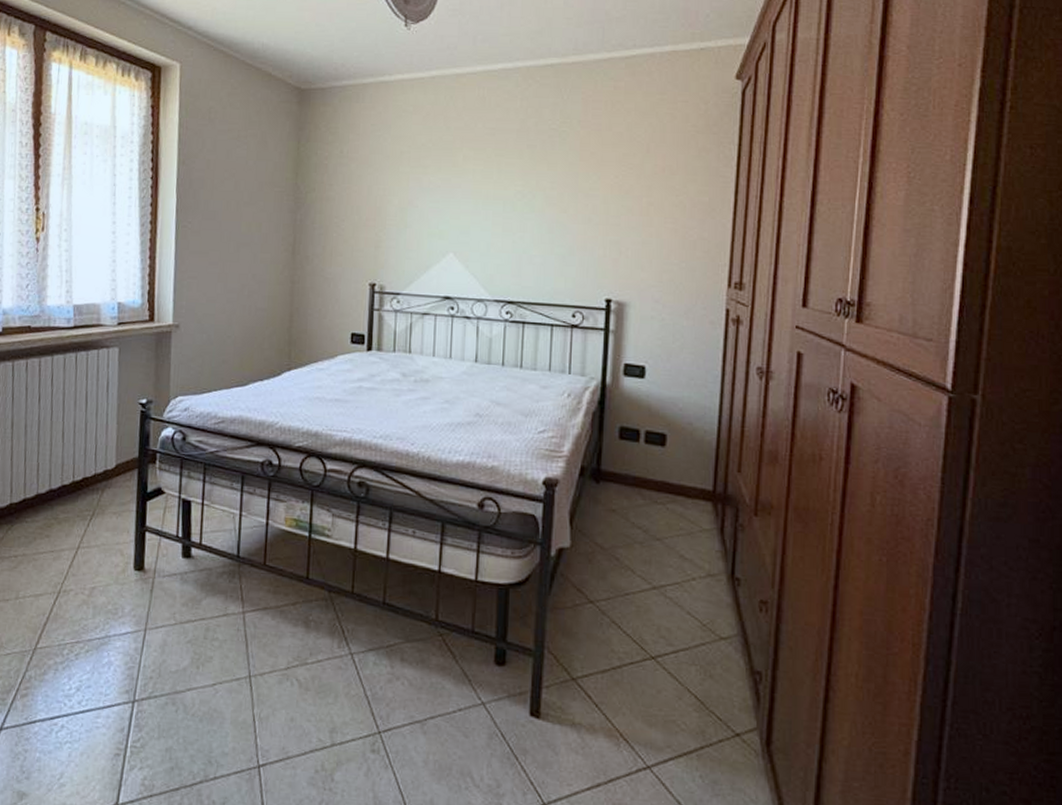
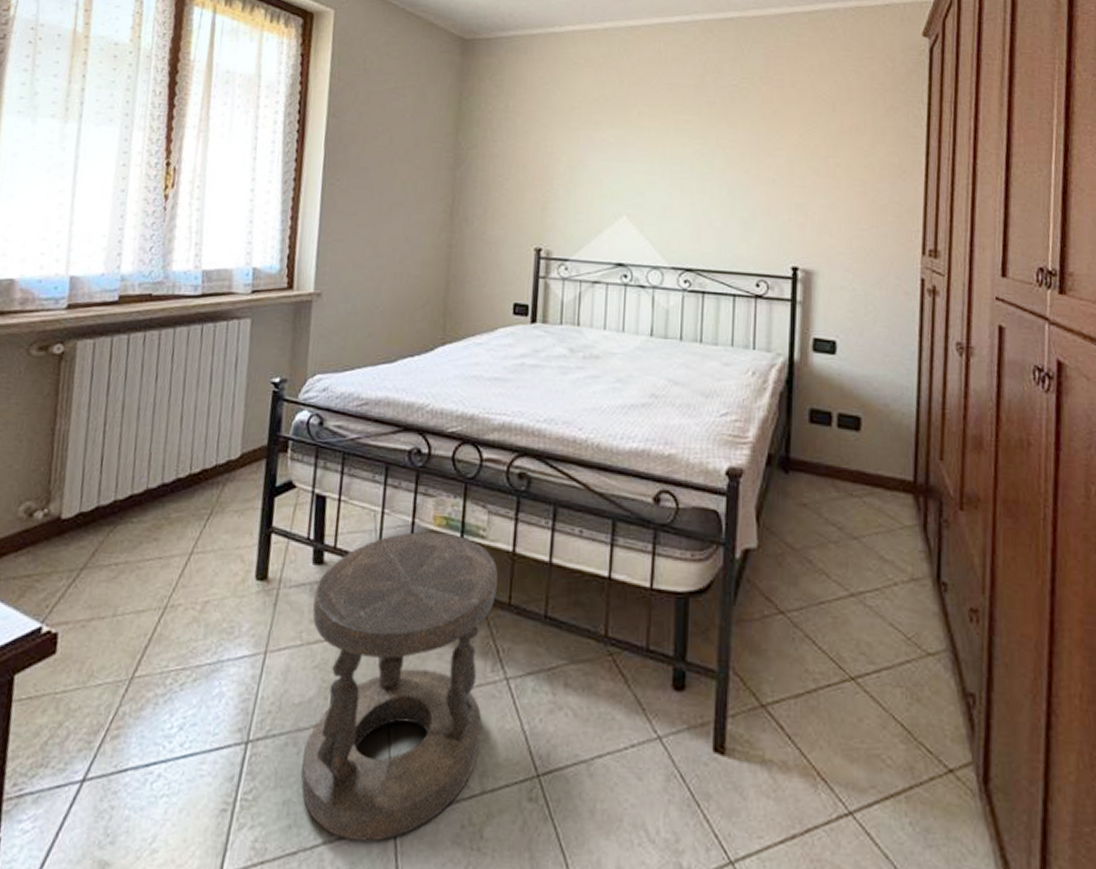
stool: none [179,531,342,782] -> present [300,531,498,842]

